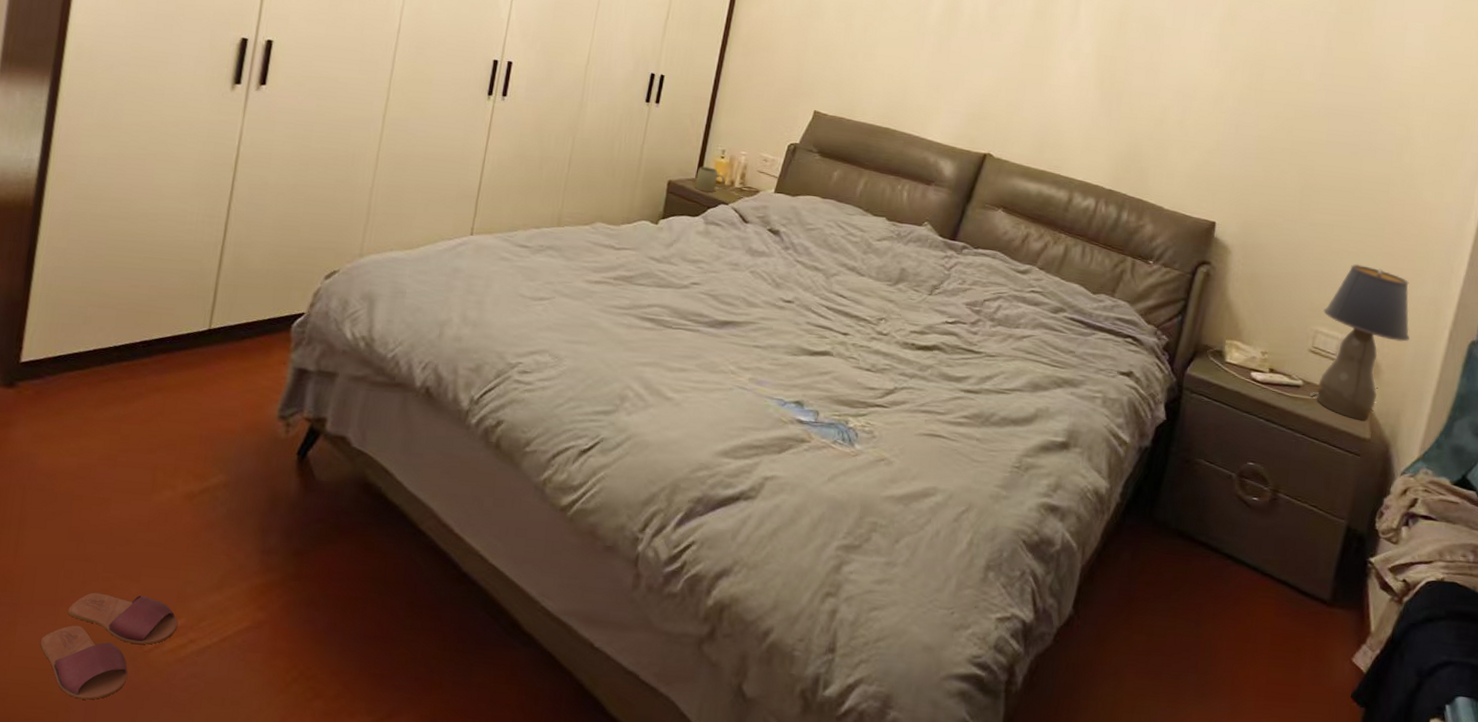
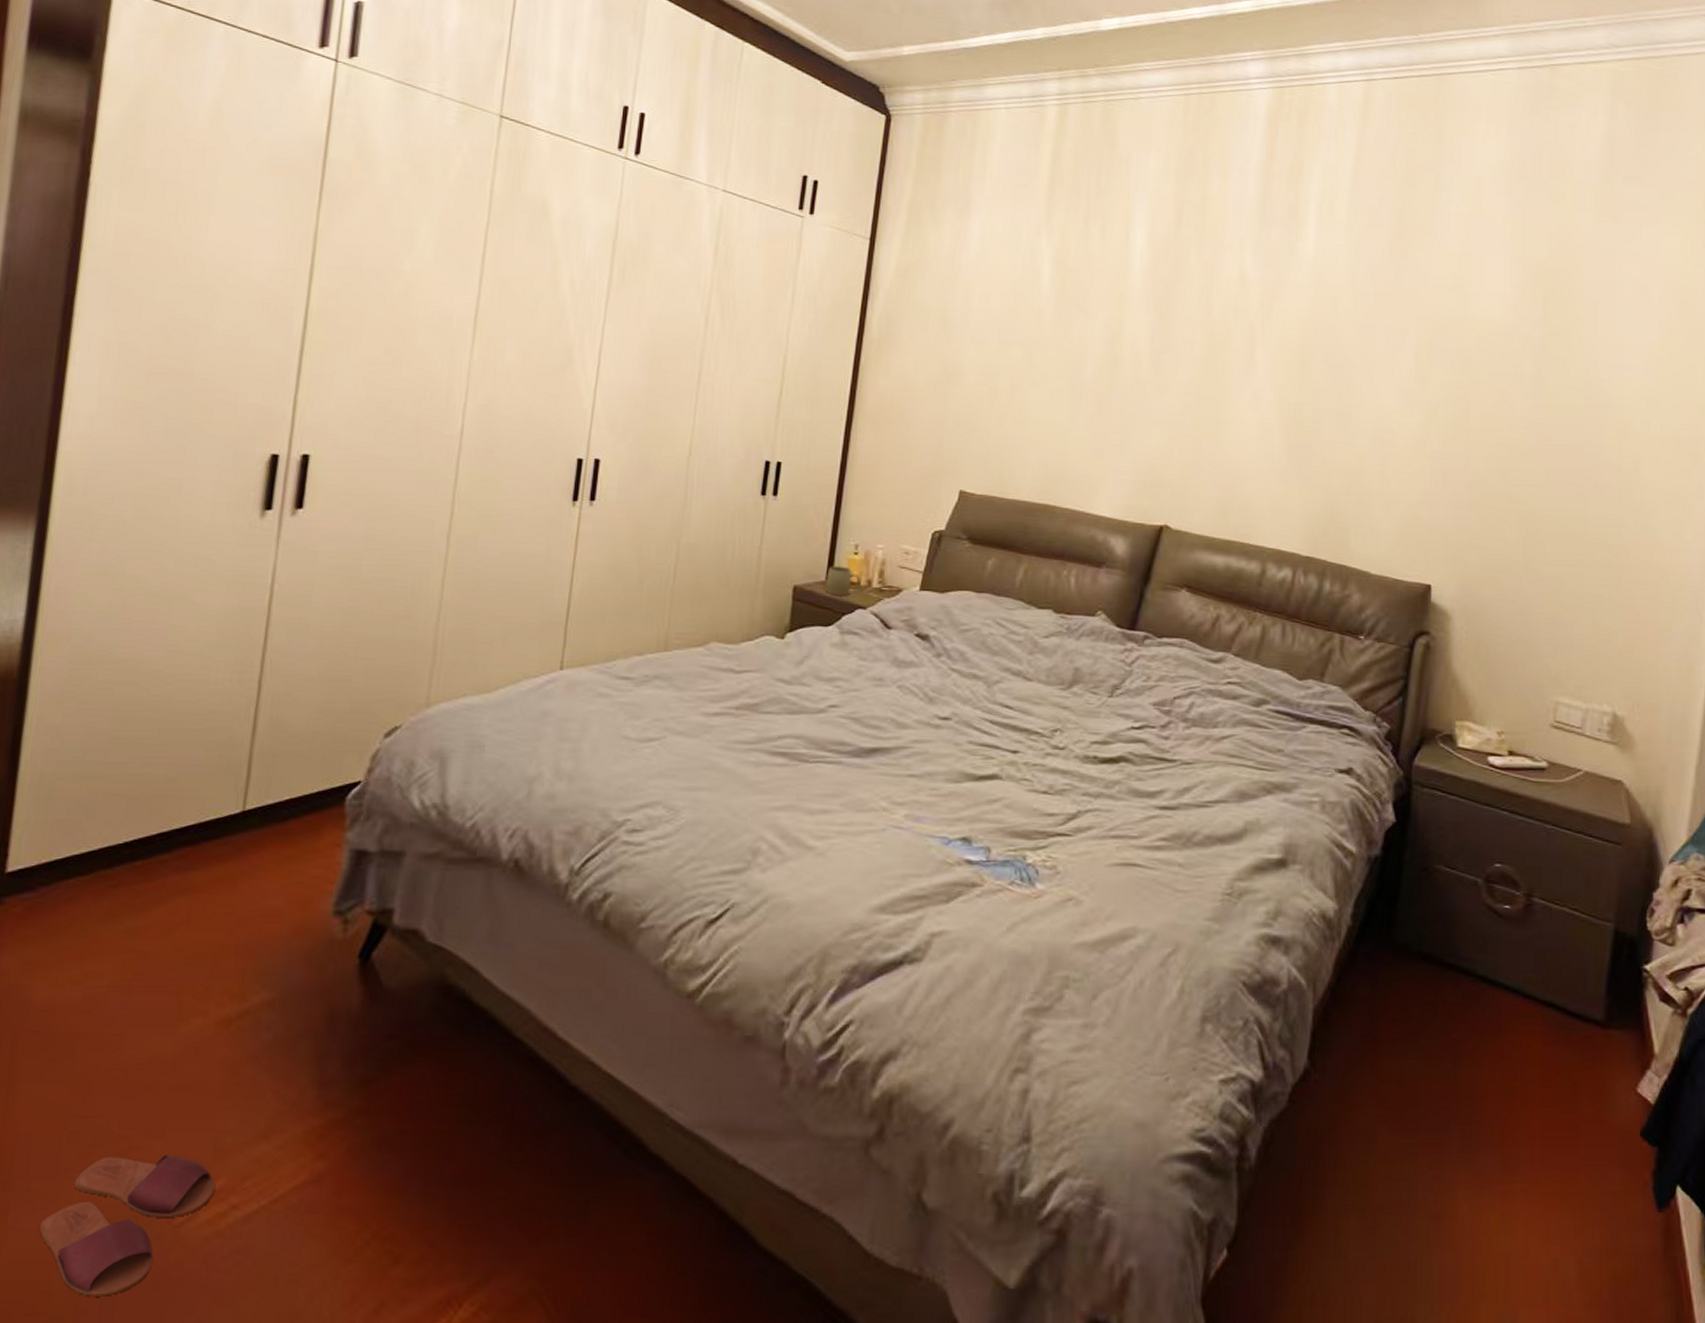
table lamp: present [1309,263,1410,421] -> none [1557,620,1662,803]

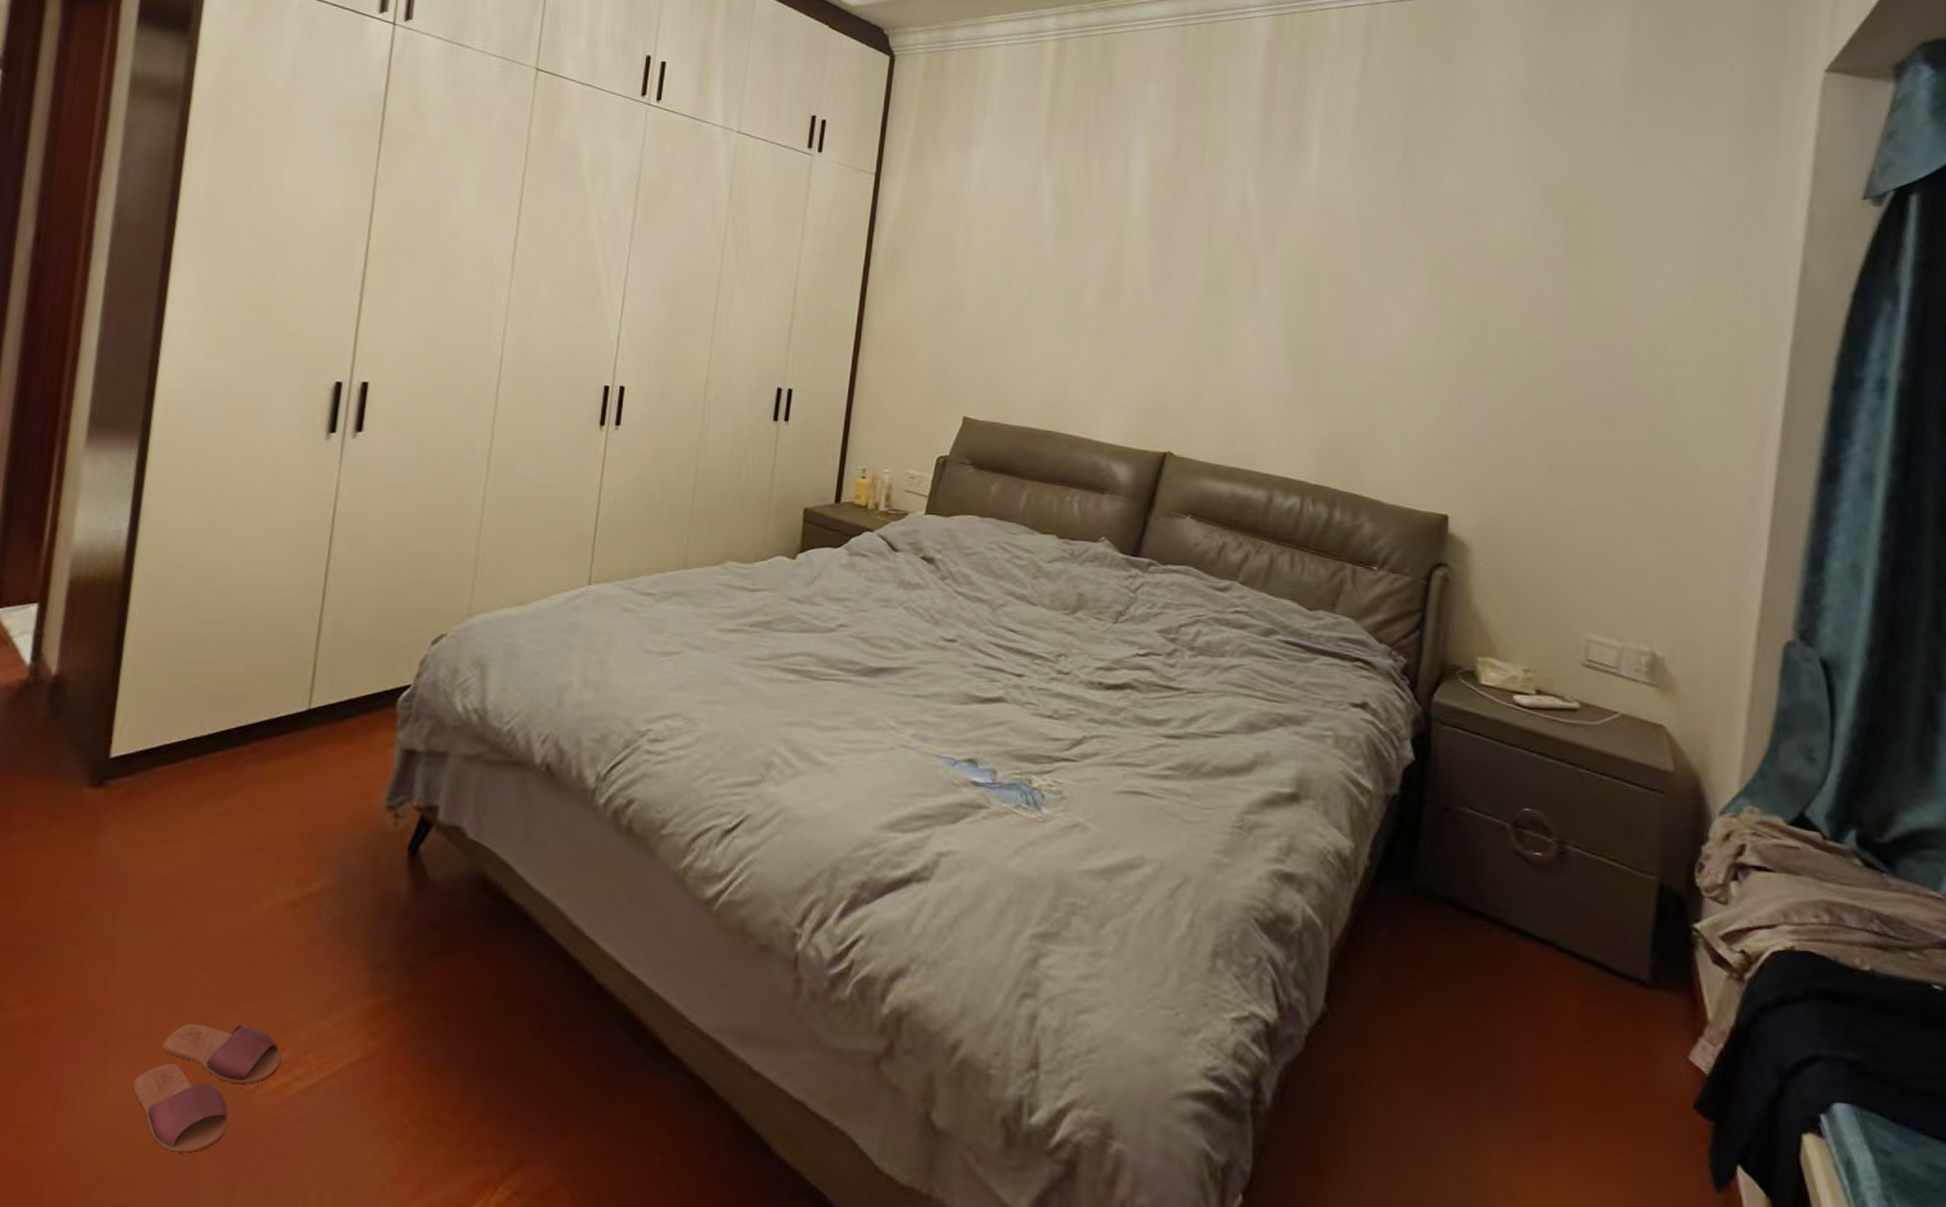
mug: present [826,566,860,596] -> none [835,489,868,519]

